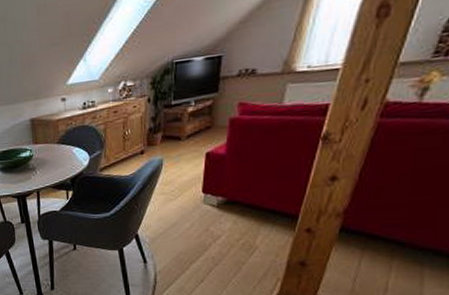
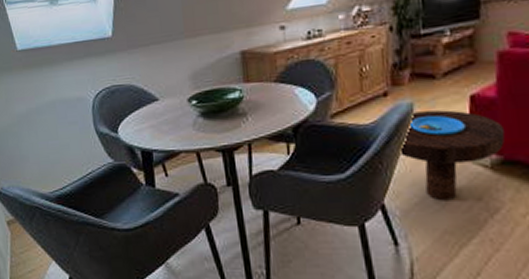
side table: none [151,164,230,231] -> present [400,110,506,201]

